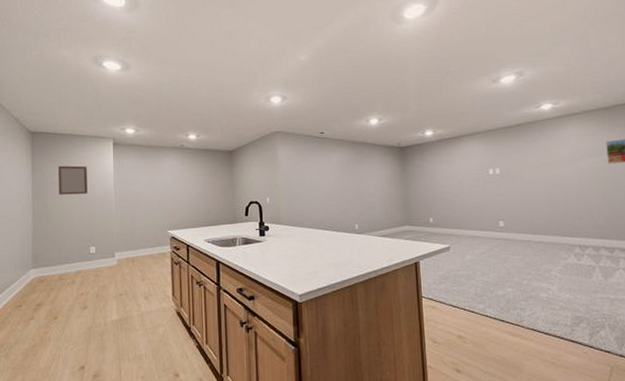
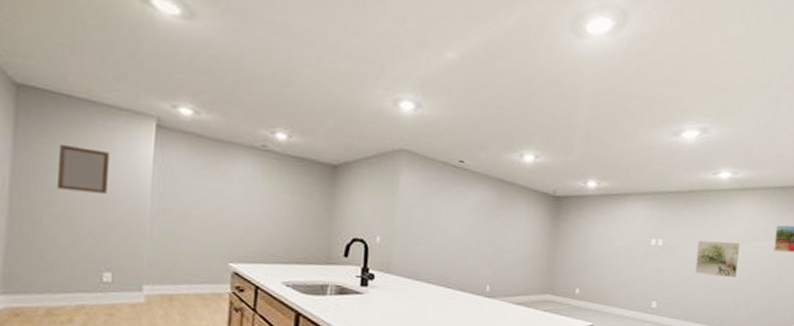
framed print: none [532,161,576,193] -> present [695,240,740,277]

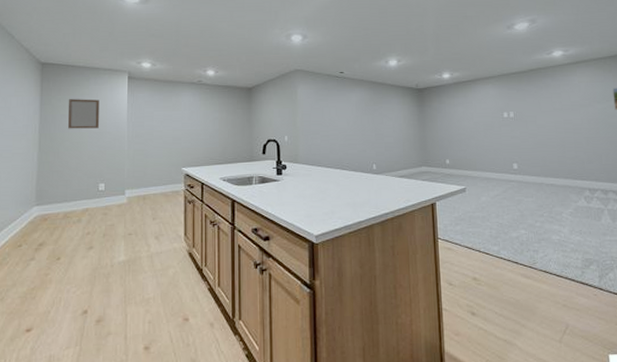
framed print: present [695,240,740,277] -> none [545,106,586,137]

